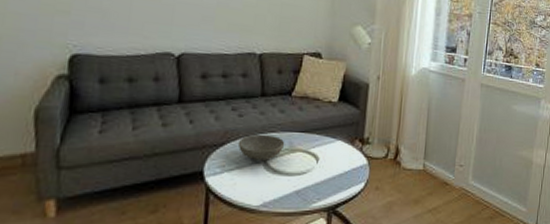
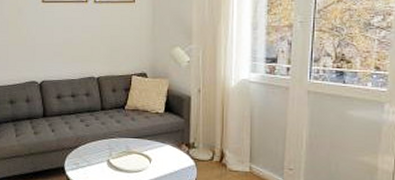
bowl: present [237,134,285,161] -> none [87,139,123,160]

